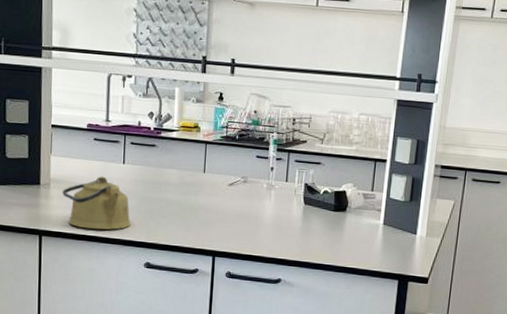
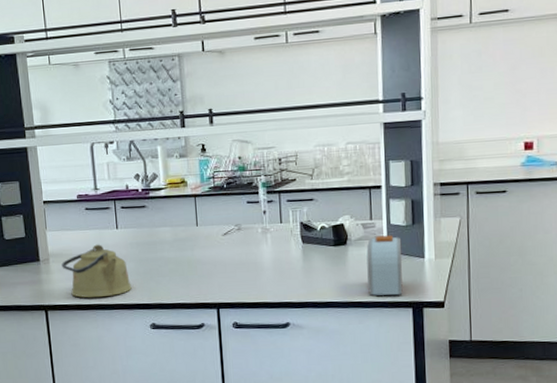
alarm clock: none [360,207,398,267] -> present [366,235,403,296]

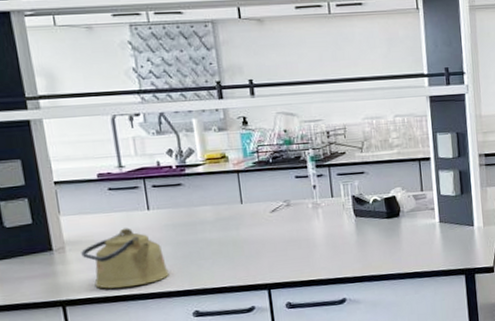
alarm clock: present [366,235,403,296] -> none [418,205,455,266]

